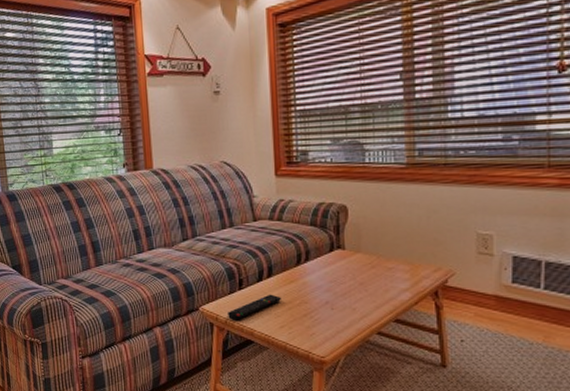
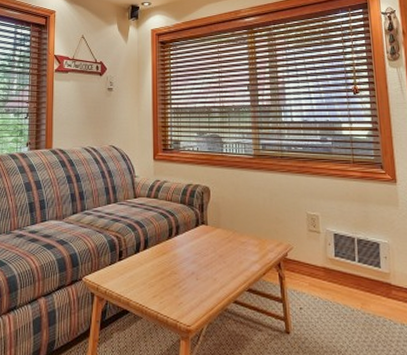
remote control: present [228,294,282,320] -> none [108,265,156,290]

